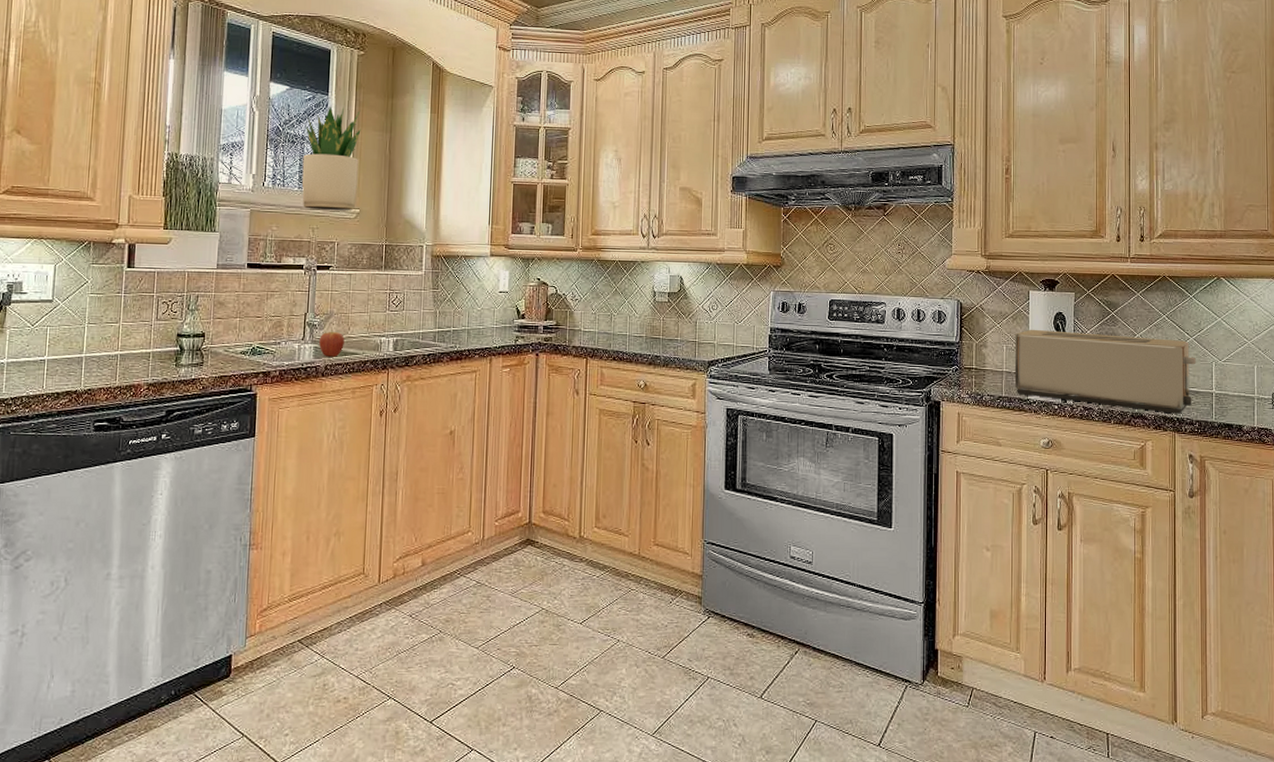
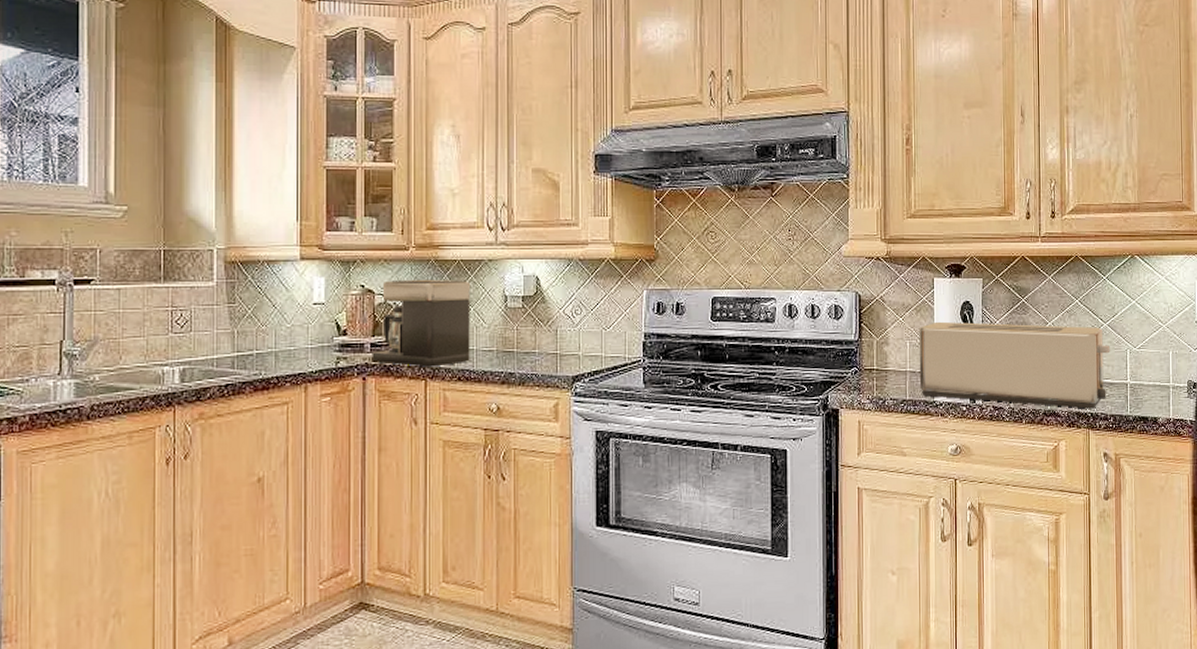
planter: present [301,106,361,211] -> none [48,75,125,209]
fruit: present [319,330,345,357] -> none [81,360,115,395]
coffee maker: none [544,275,625,348] -> present [372,279,470,367]

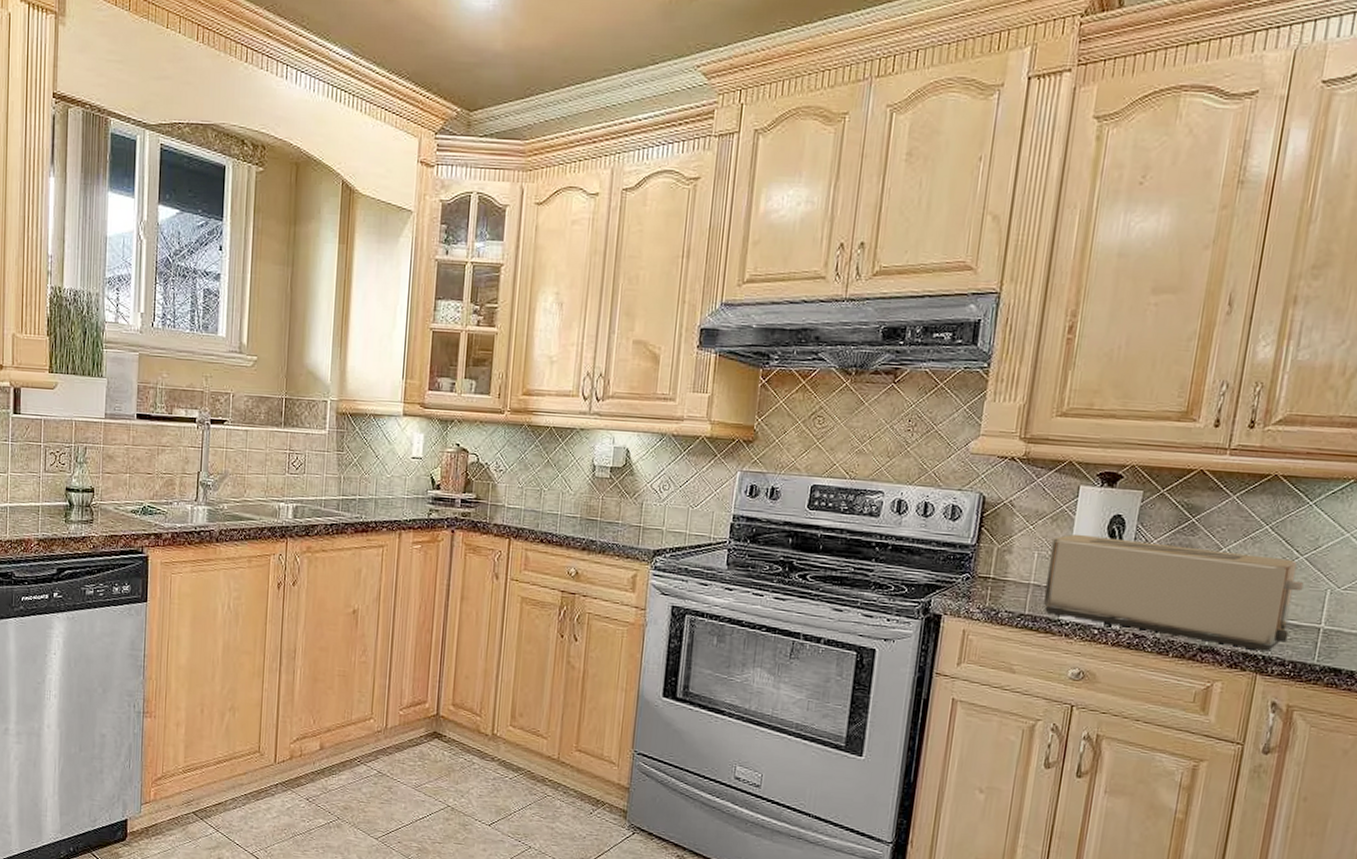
coffee maker: present [372,279,470,367] -> none [461,441,560,527]

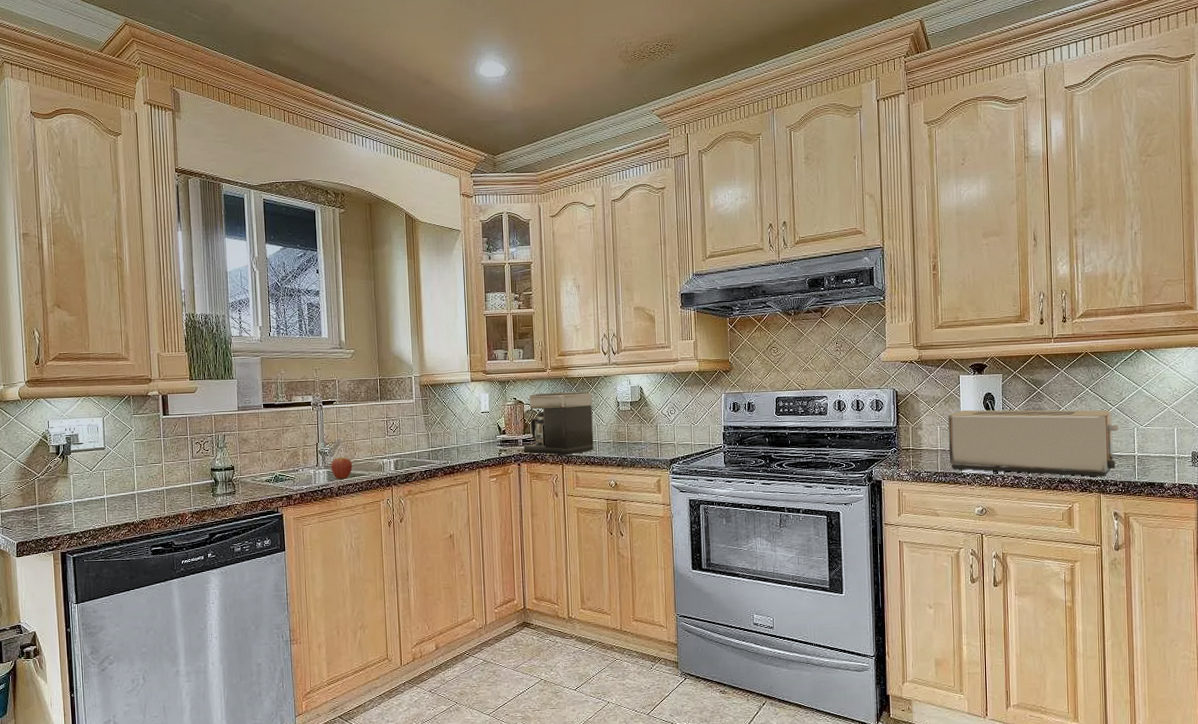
fruit: none [213,491,240,522] -> present [331,456,352,479]
coffee maker: none [461,441,560,527] -> present [523,391,594,455]

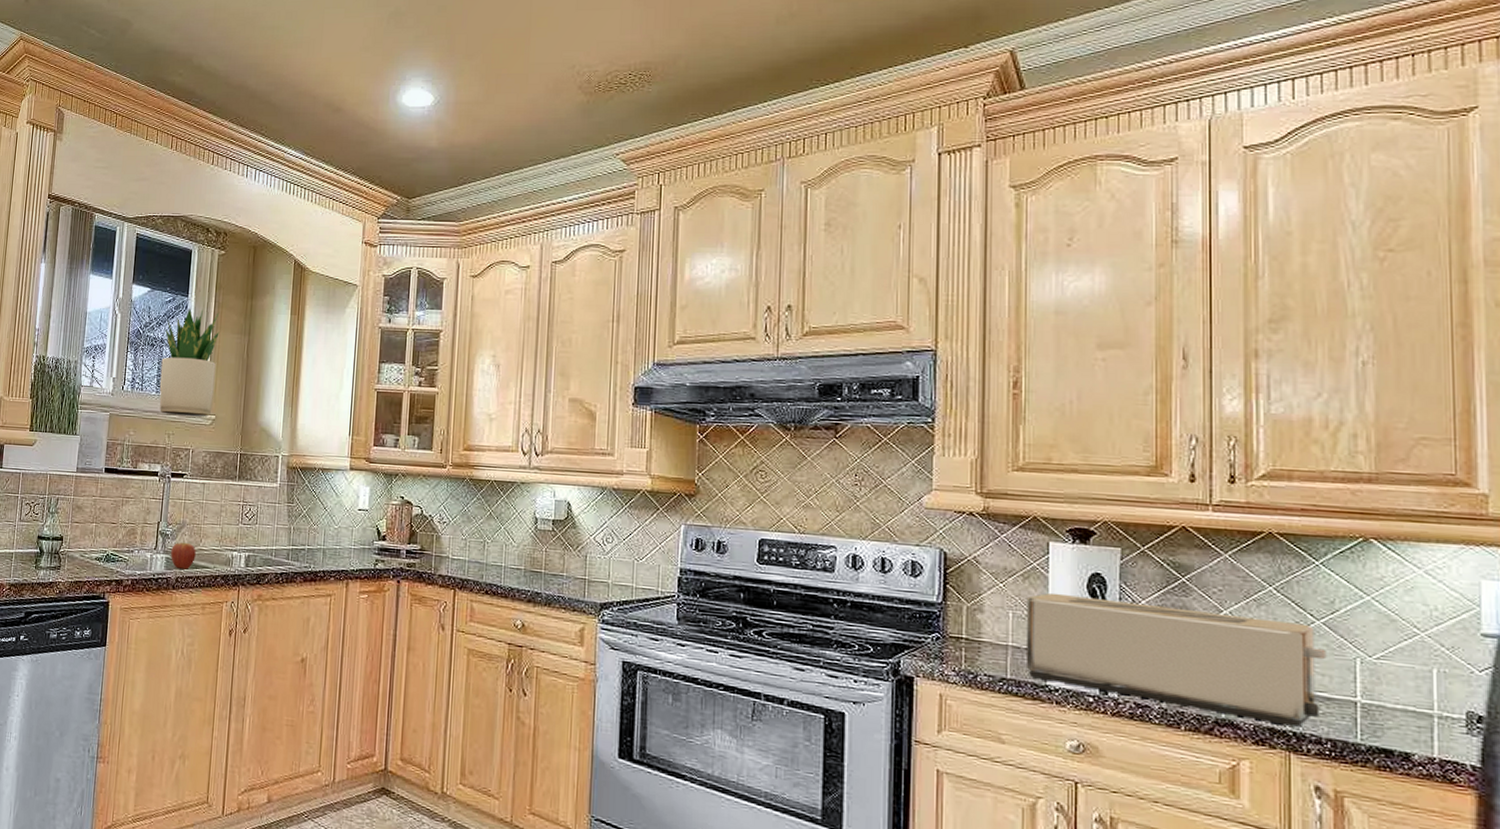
planter: none [300,260,350,353] -> present [159,308,220,417]
coffee maker: present [523,391,594,455] -> none [406,494,502,578]

